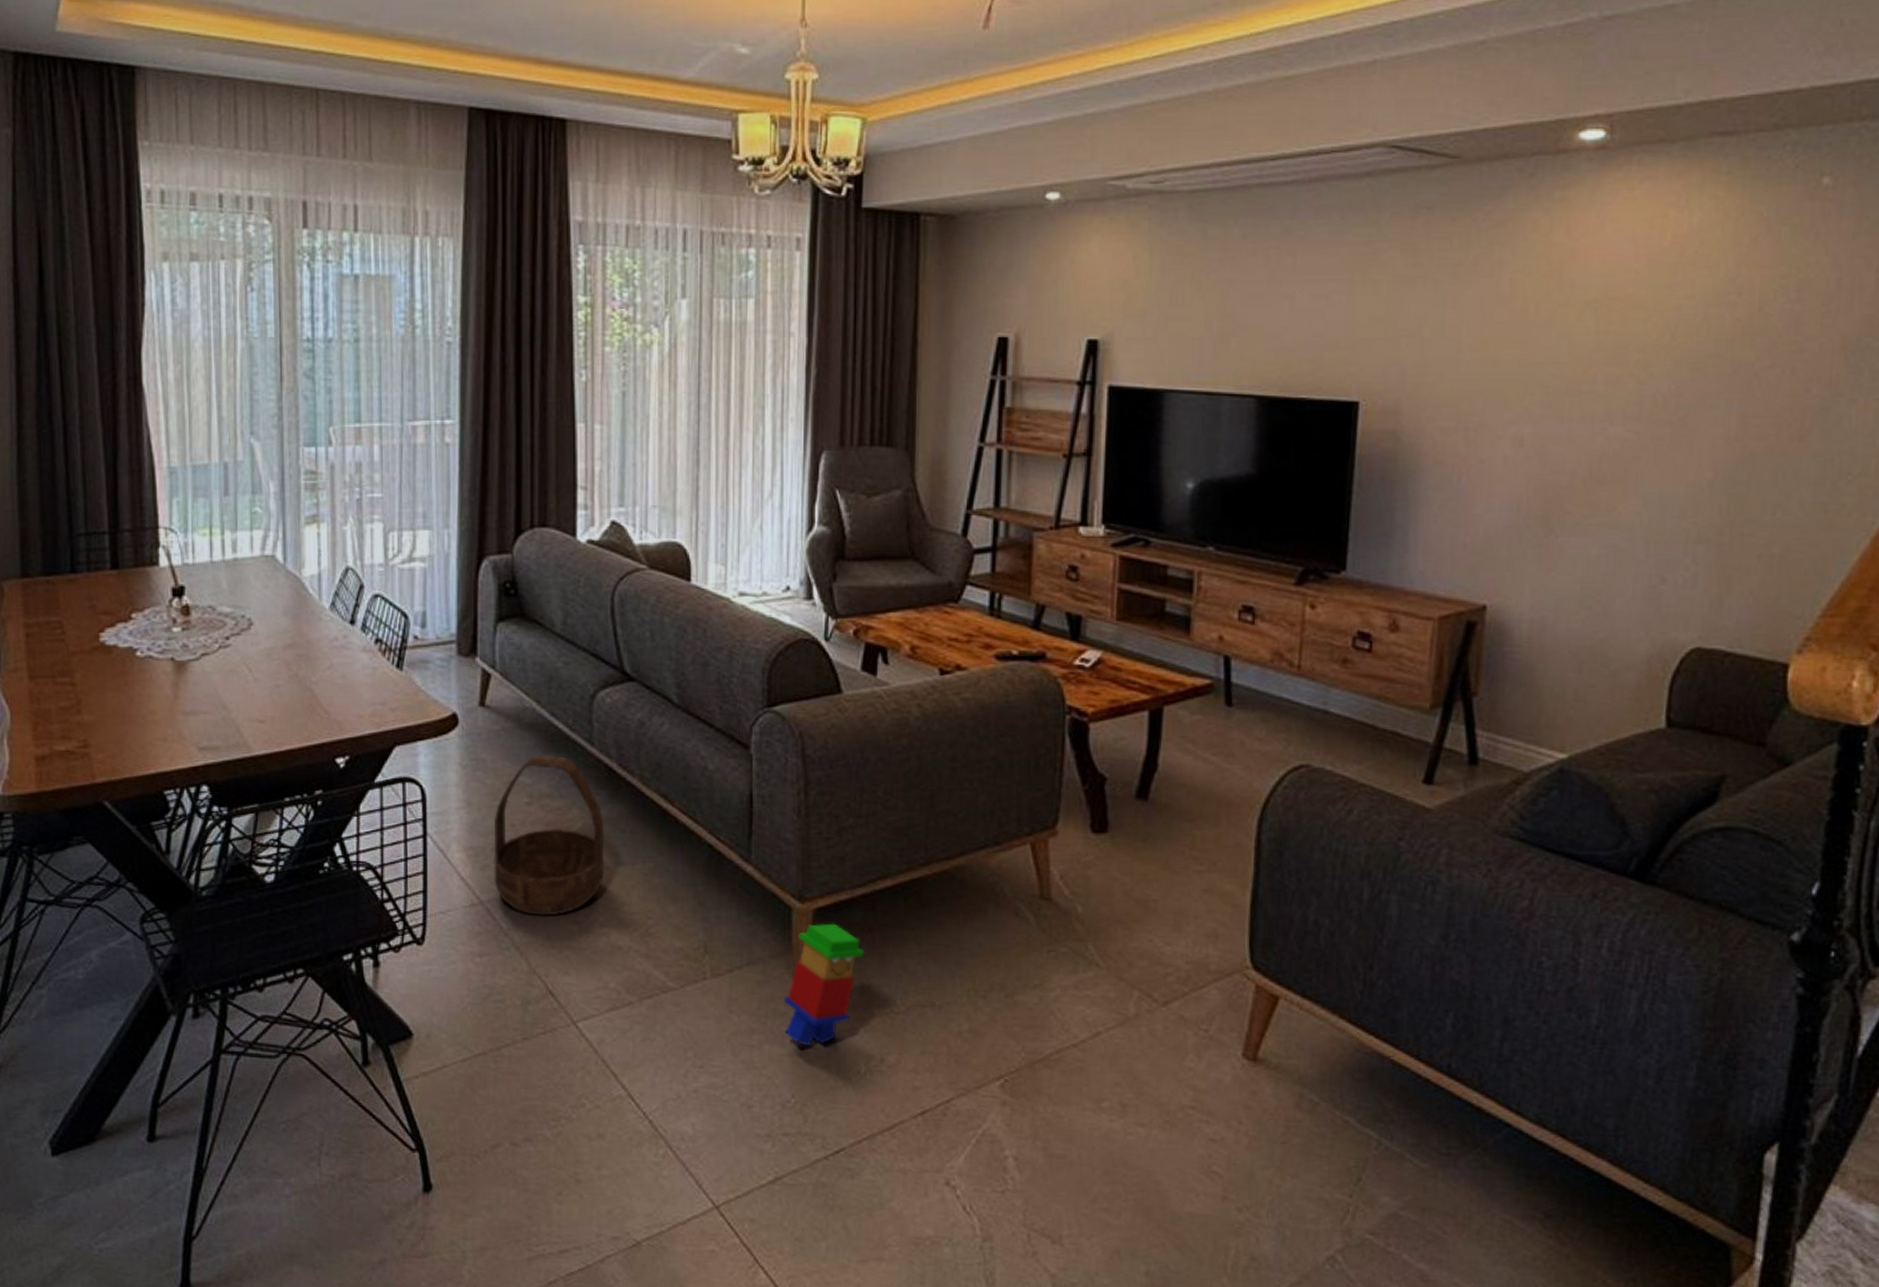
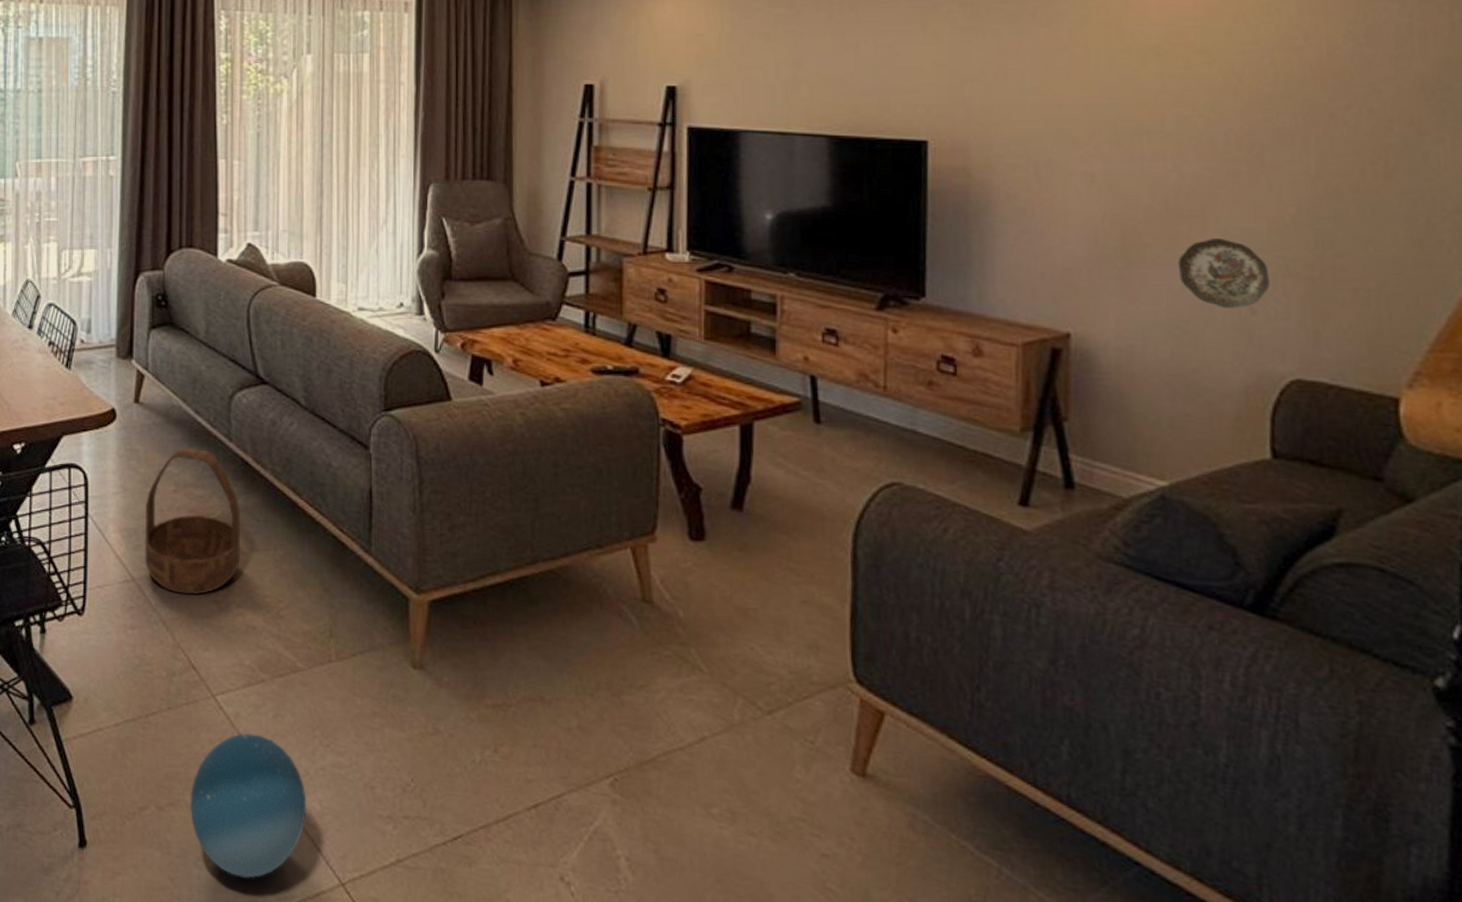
ball: none [548,1059,678,1210] -> present [189,733,307,879]
stacking toy: present [784,923,864,1047] -> none [403,615,477,733]
decorative plate: none [1595,505,1682,577] -> present [1177,238,1270,308]

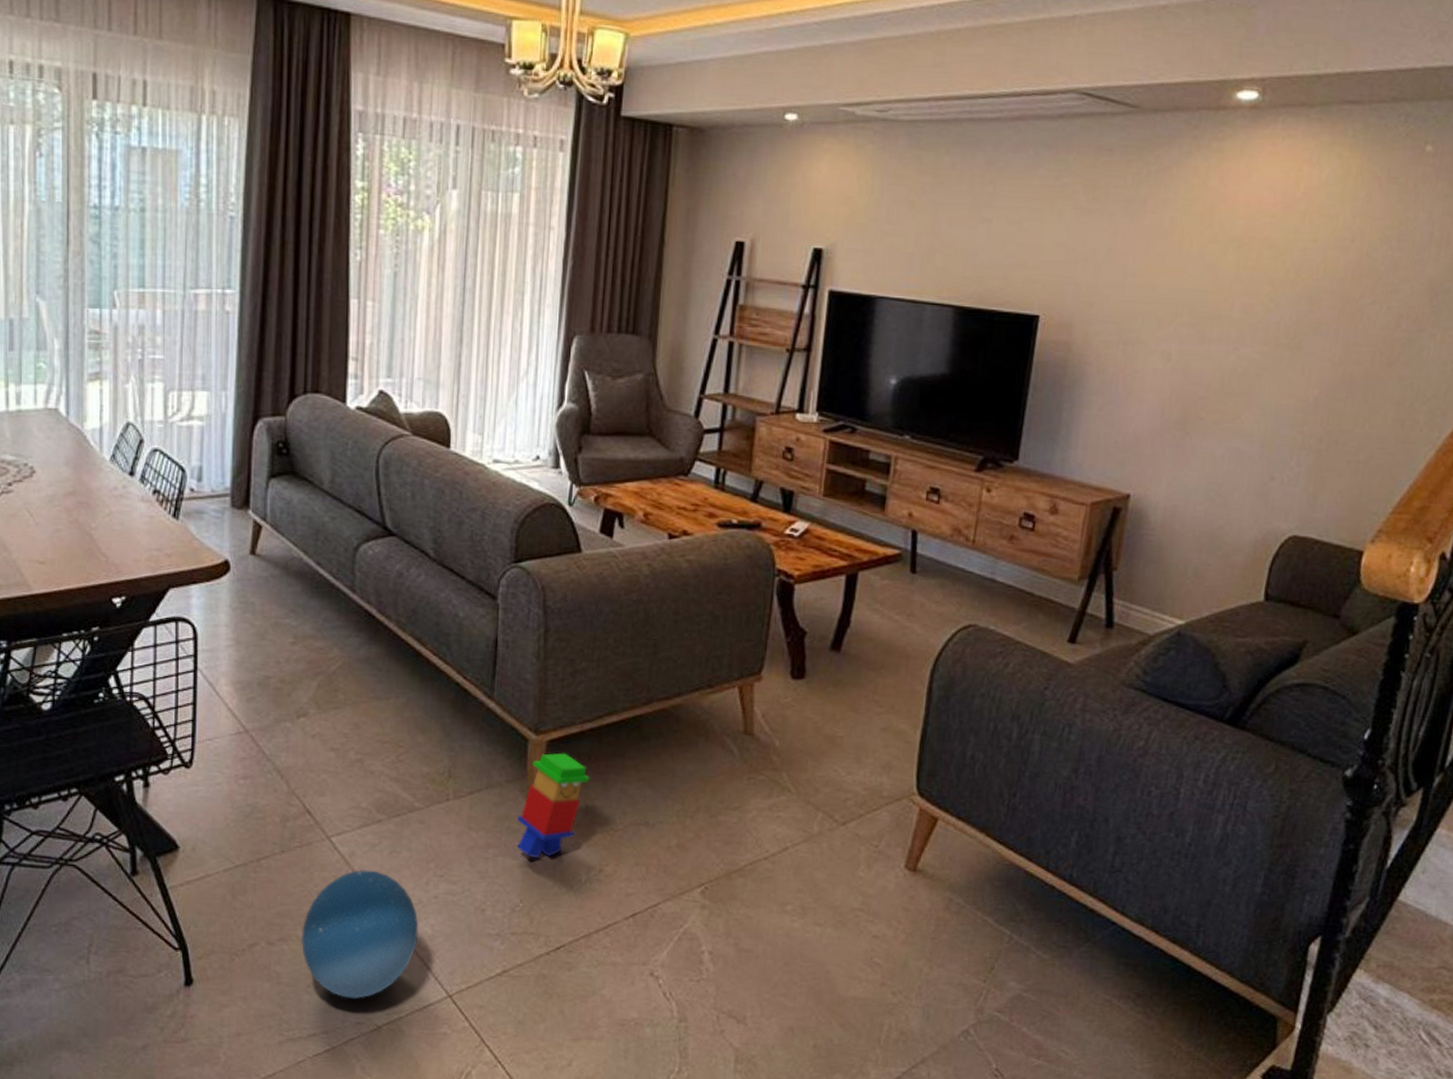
basket: present [145,448,240,595] -> none [259,600,362,744]
stacking toy: none [403,615,477,733] -> present [517,753,590,859]
decorative plate: present [1177,238,1270,308] -> none [1222,414,1290,475]

